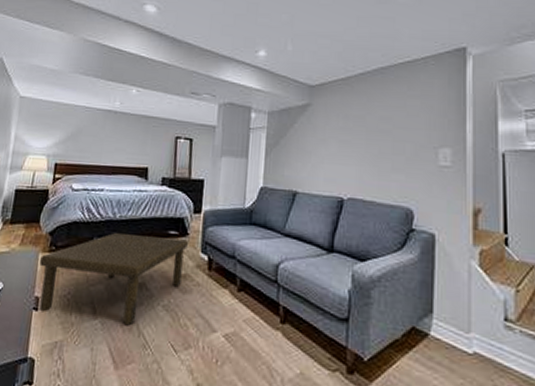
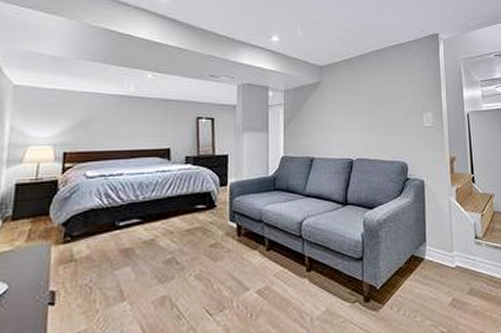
coffee table: present [39,233,188,326] -> none [53,211,216,306]

